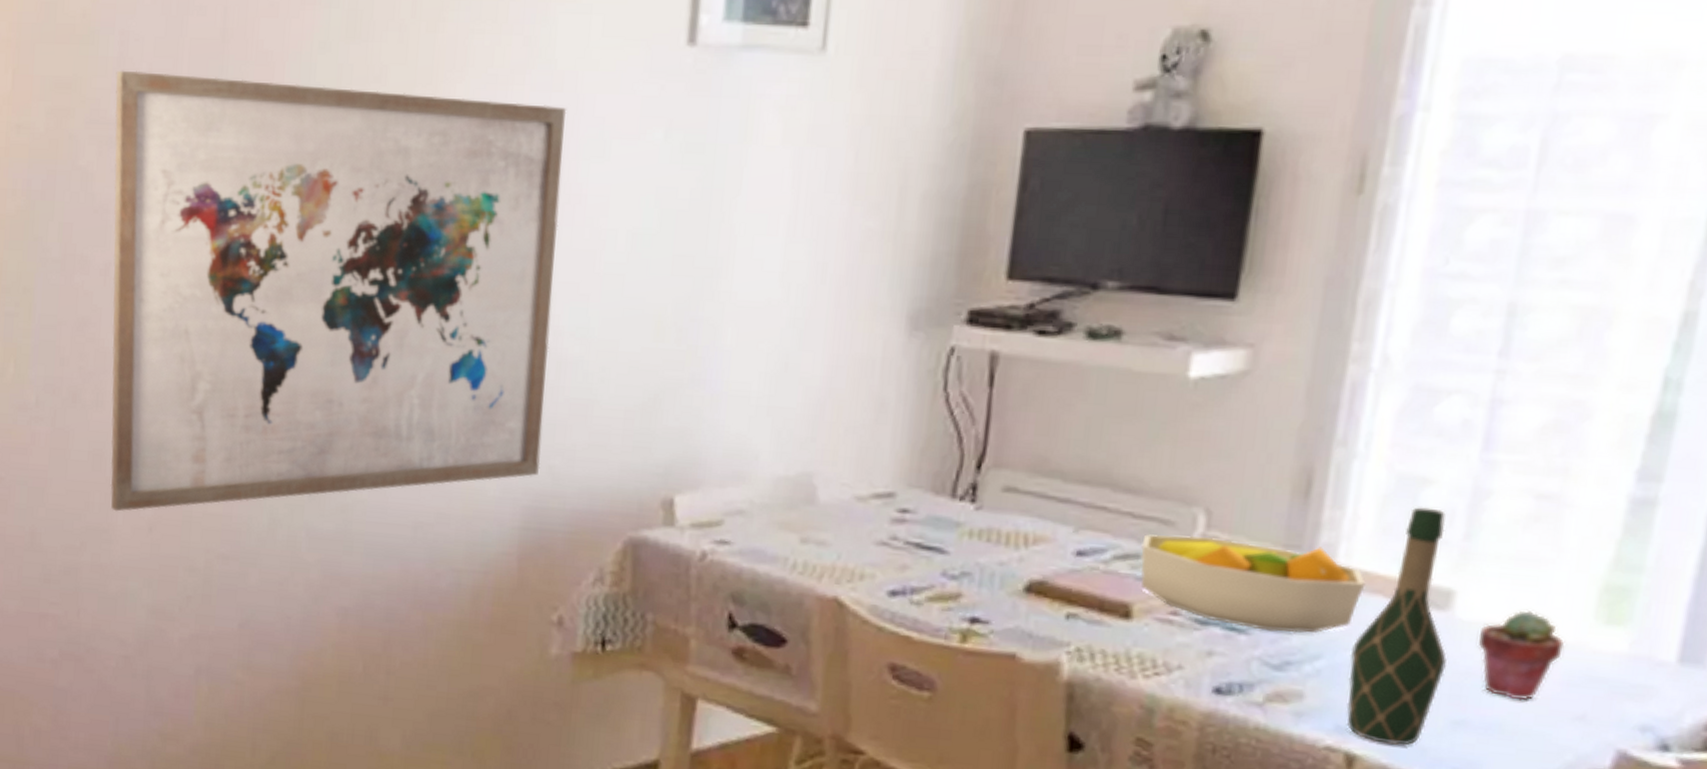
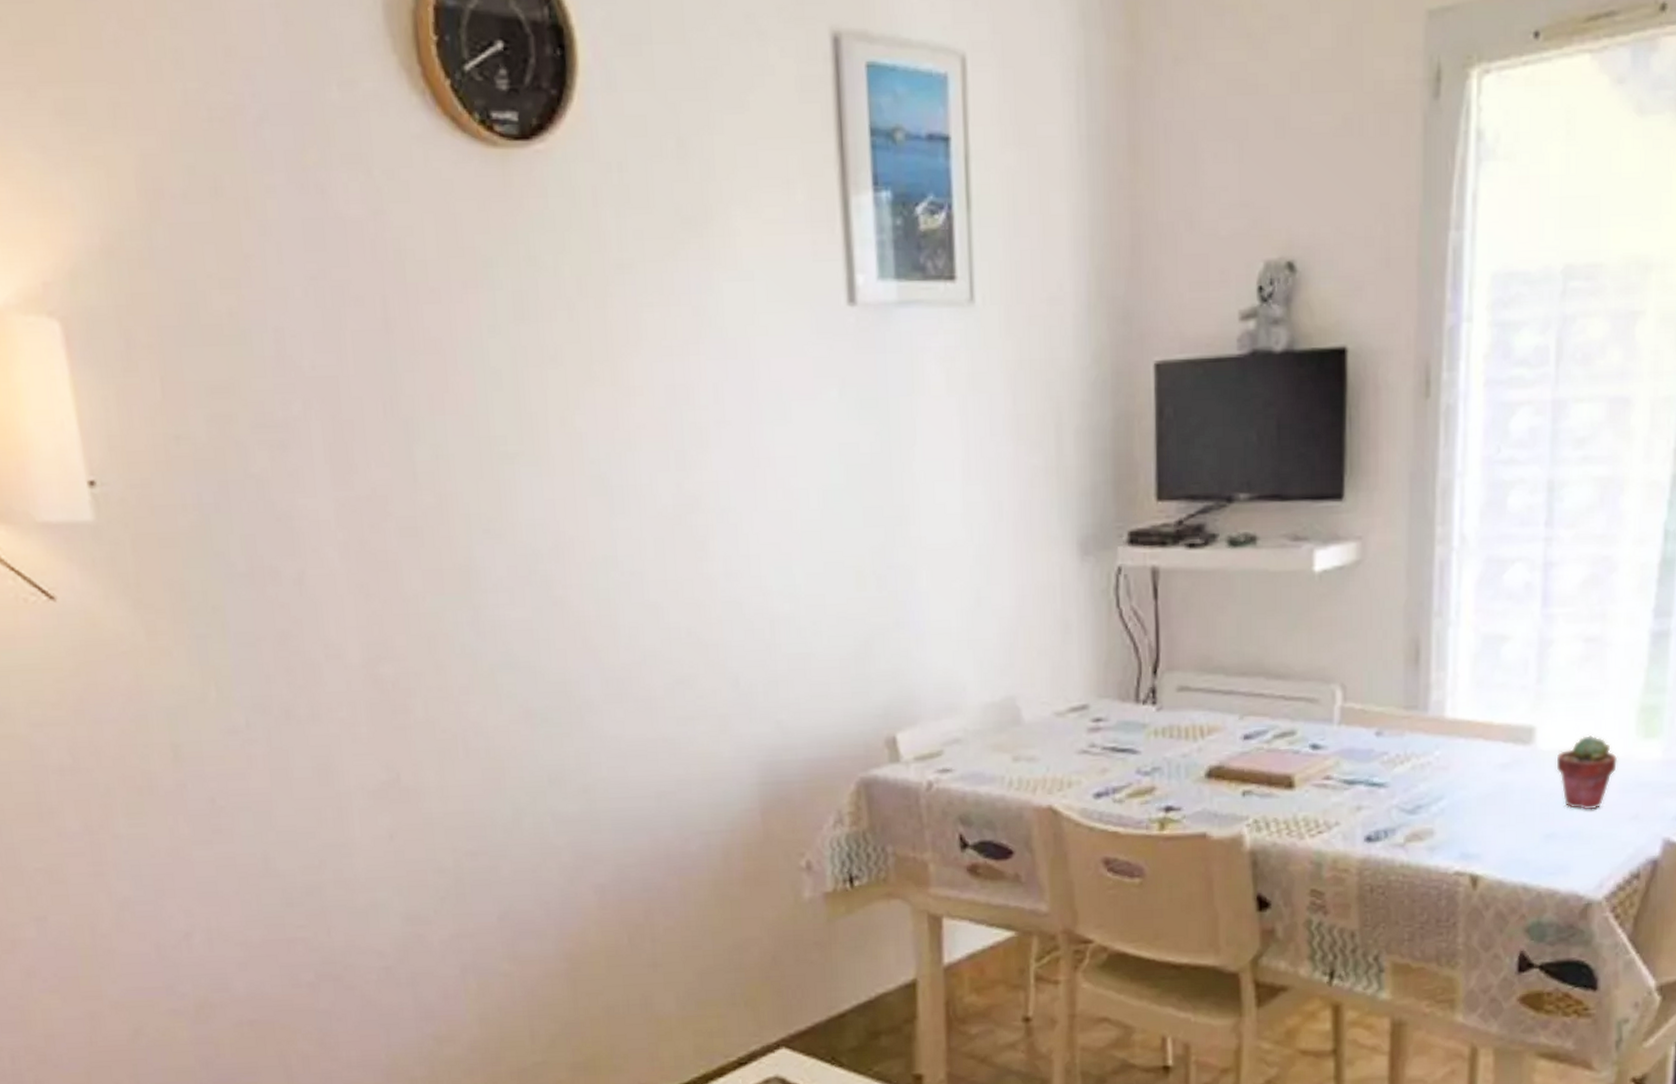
wall art: present [110,70,567,512] -> none [276,368,769,824]
fruit bowl: present [1140,534,1366,633] -> none [1295,705,1469,782]
wine bottle: present [1346,507,1447,746] -> none [1464,660,1535,862]

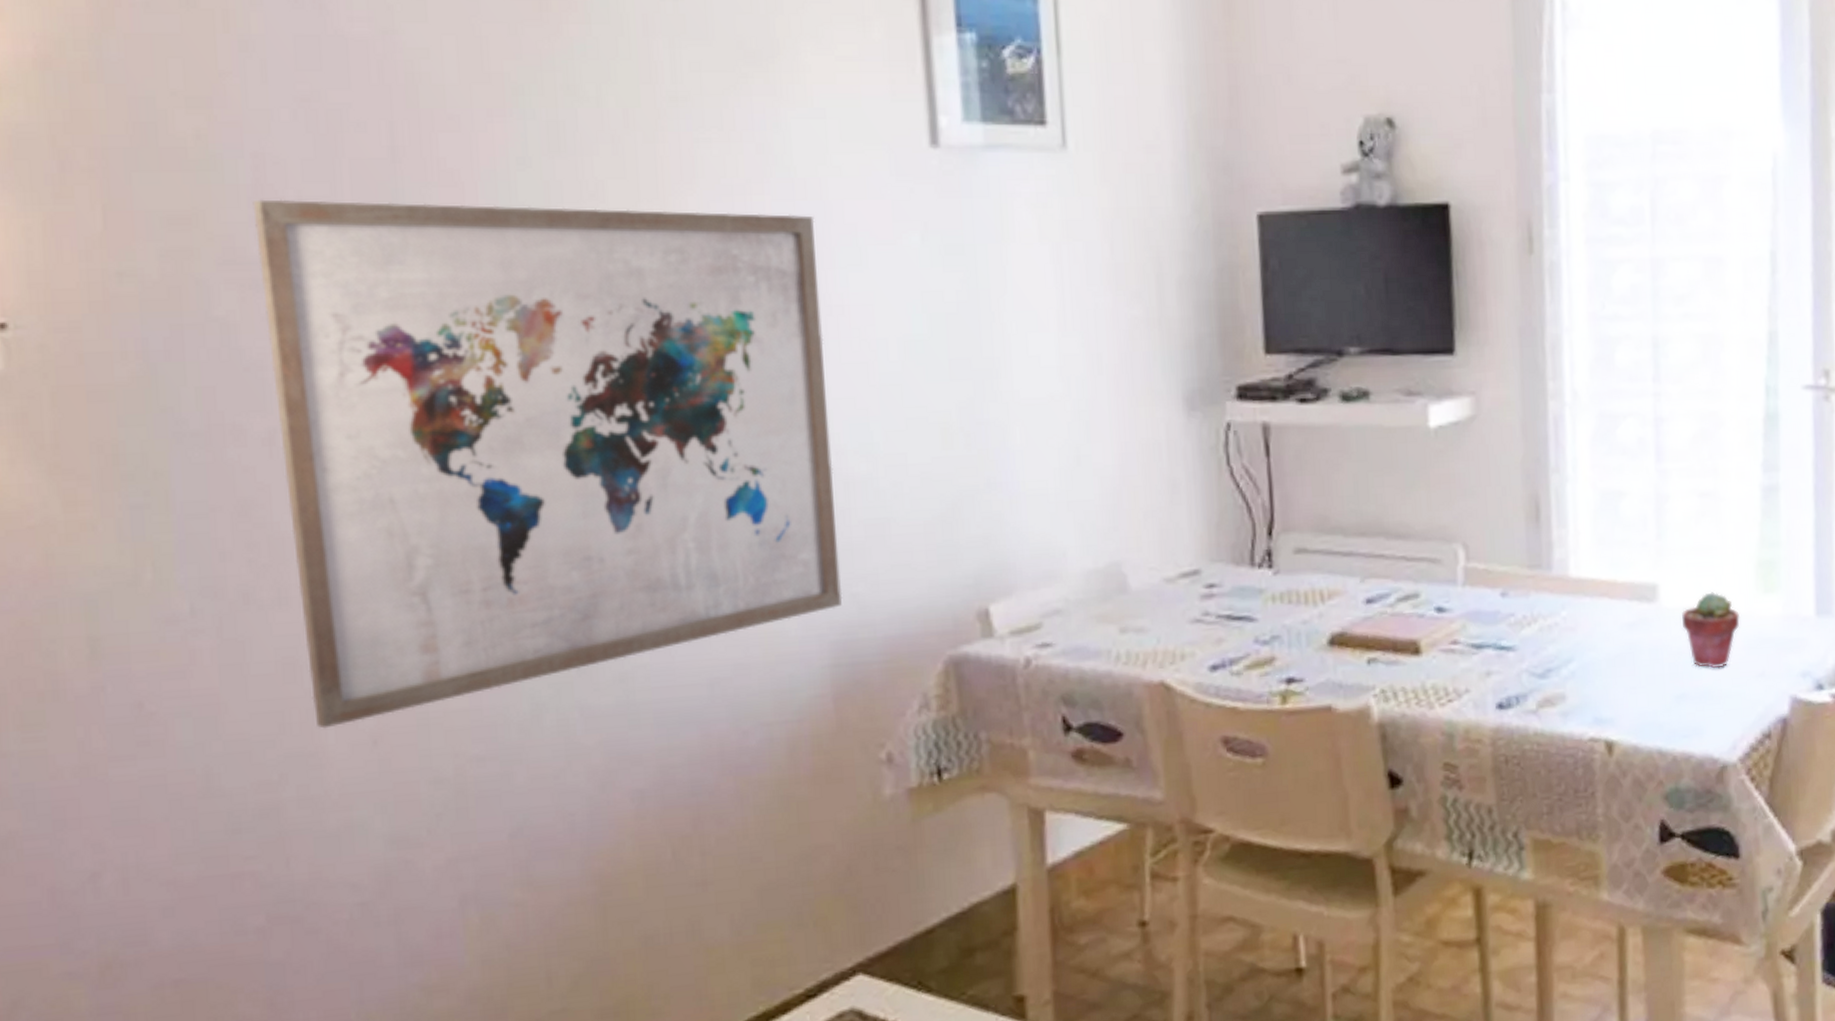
wall art: none [276,368,769,824] -> present [252,199,843,729]

